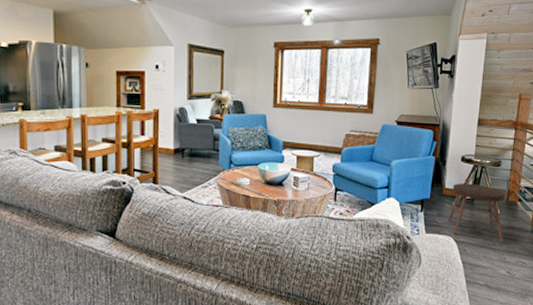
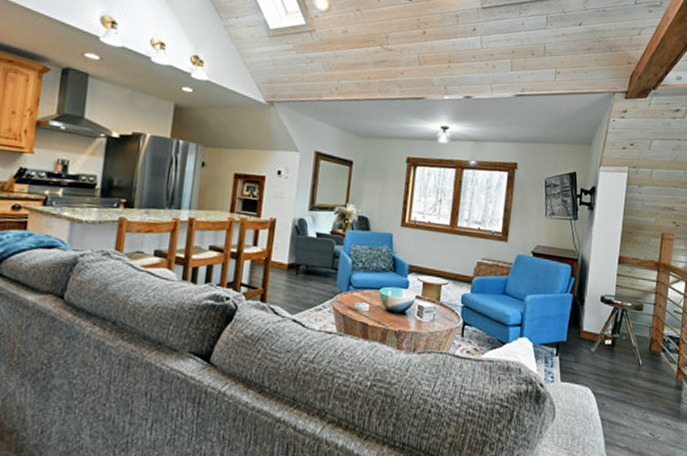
stool: present [448,183,506,243] -> none [585,326,649,399]

